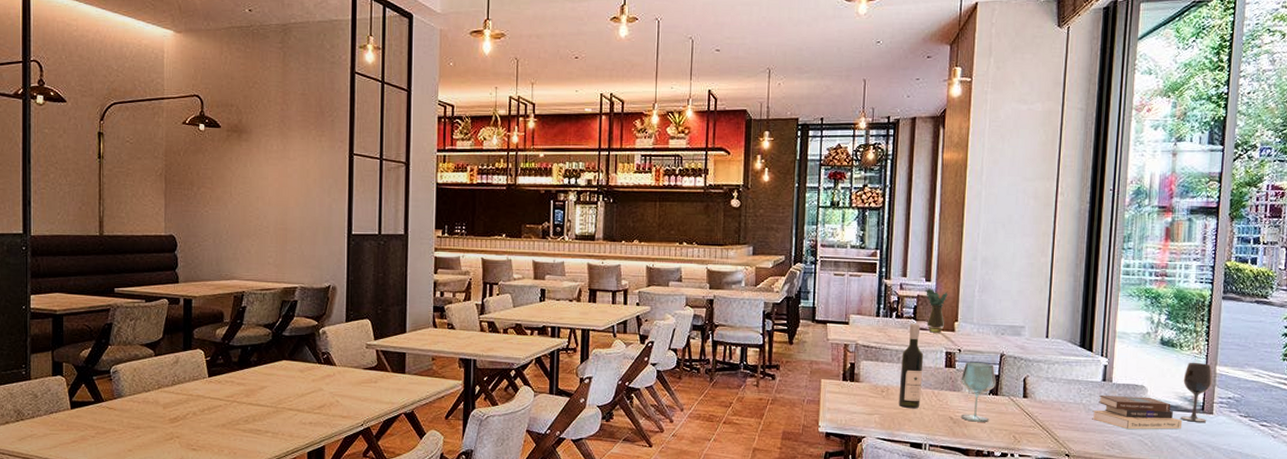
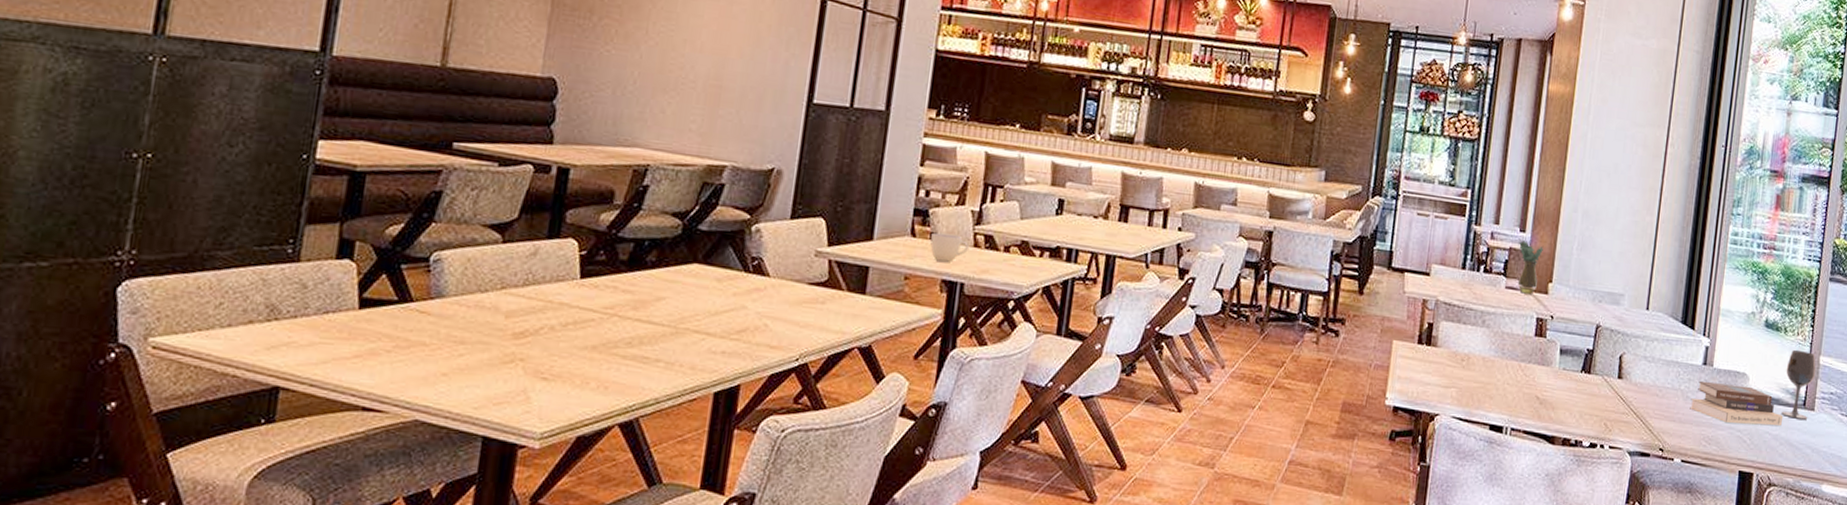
cup: none [448,323,476,344] -> present [930,232,969,262]
bottle: present [898,323,924,409] -> none [1479,280,1512,384]
wine glass: present [960,362,996,422] -> none [1548,331,1590,405]

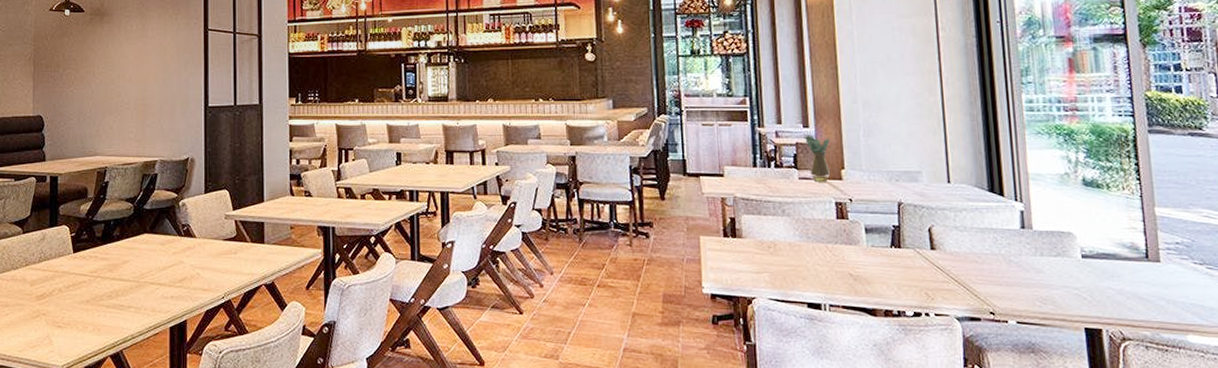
cup: present [930,232,969,262] -> none [305,190,334,212]
books: present [1690,380,1784,427] -> none [1014,244,1125,283]
wine glass: present [1781,349,1816,420] -> none [1117,204,1155,272]

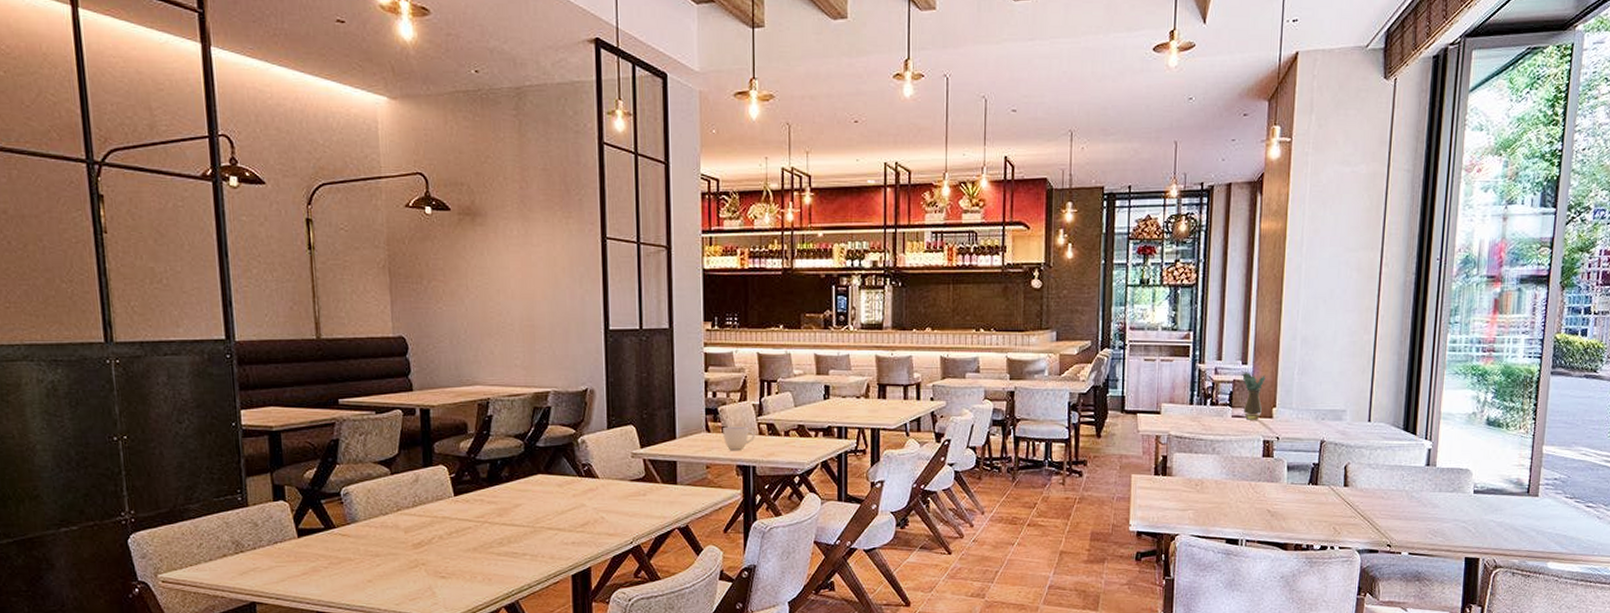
cup: none [305,190,334,212] -> present [723,426,755,450]

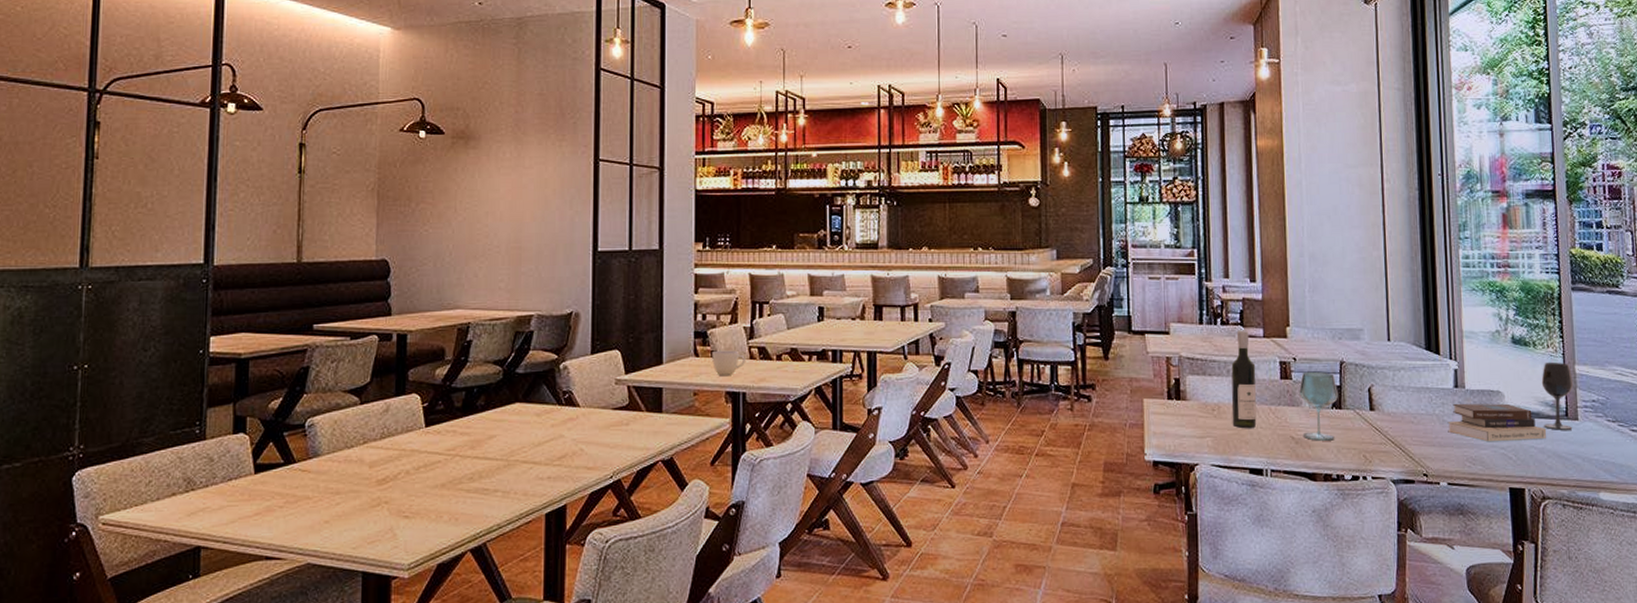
bottle: none [1213,410,1240,503] -> present [1231,330,1257,429]
vase: present [1241,371,1266,420] -> none [1250,288,1276,340]
wine glass: none [1278,450,1316,514] -> present [1298,371,1338,441]
books: none [1415,480,1508,516] -> present [1447,403,1547,442]
wine glass: none [1505,442,1539,506] -> present [1541,362,1573,430]

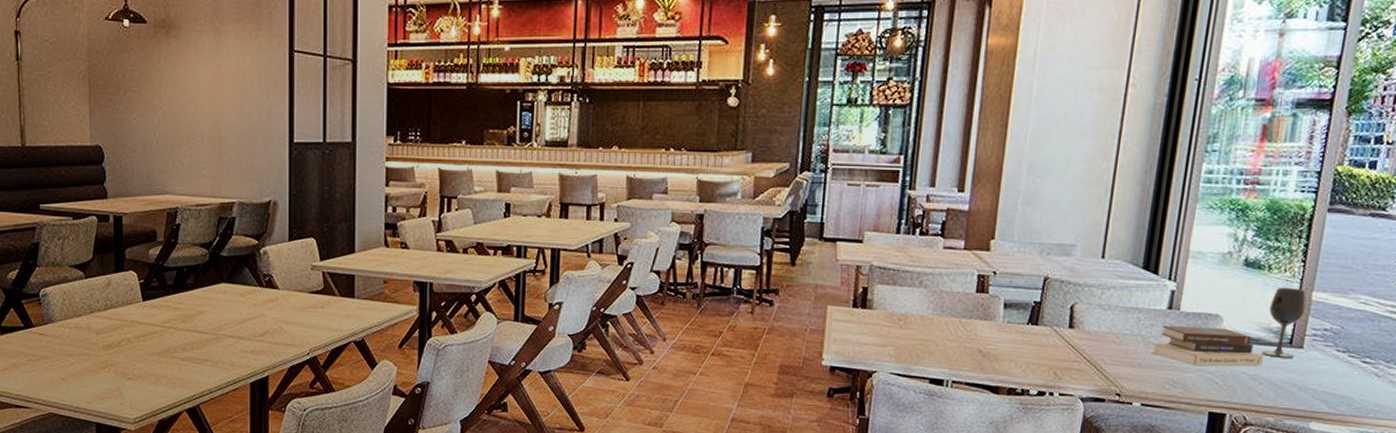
cup: present [712,350,745,375] -> none [401,242,433,266]
bottle: present [1231,330,1257,429] -> none [917,241,951,340]
wine glass: present [1298,371,1338,441] -> none [991,286,1037,356]

